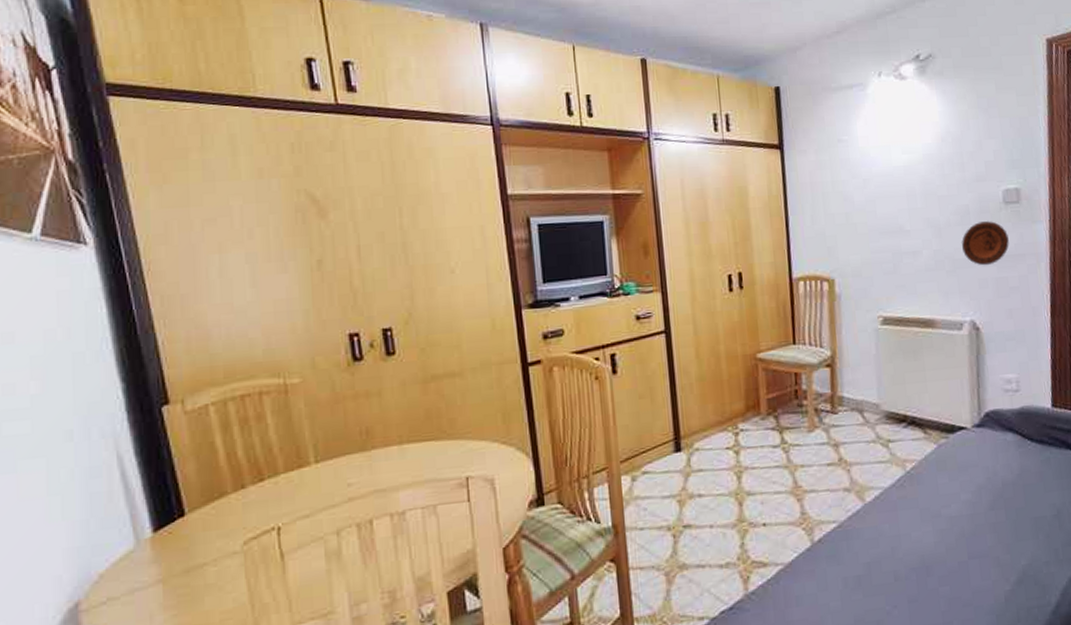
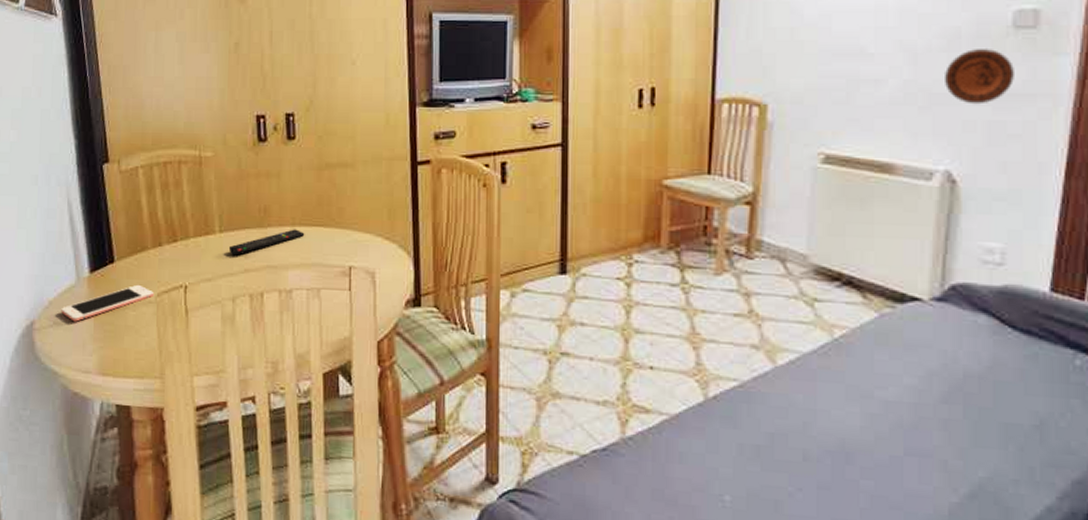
cell phone: none [116,535,240,592] -> present [61,284,155,322]
remote control: none [327,447,415,486] -> present [228,229,305,256]

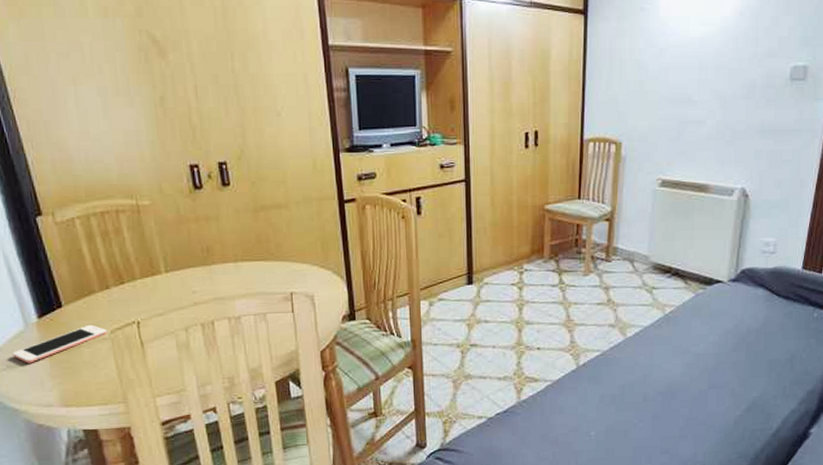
remote control: present [228,229,305,256] -> none [176,264,248,292]
decorative plate: present [945,47,1014,105] -> none [744,95,789,138]

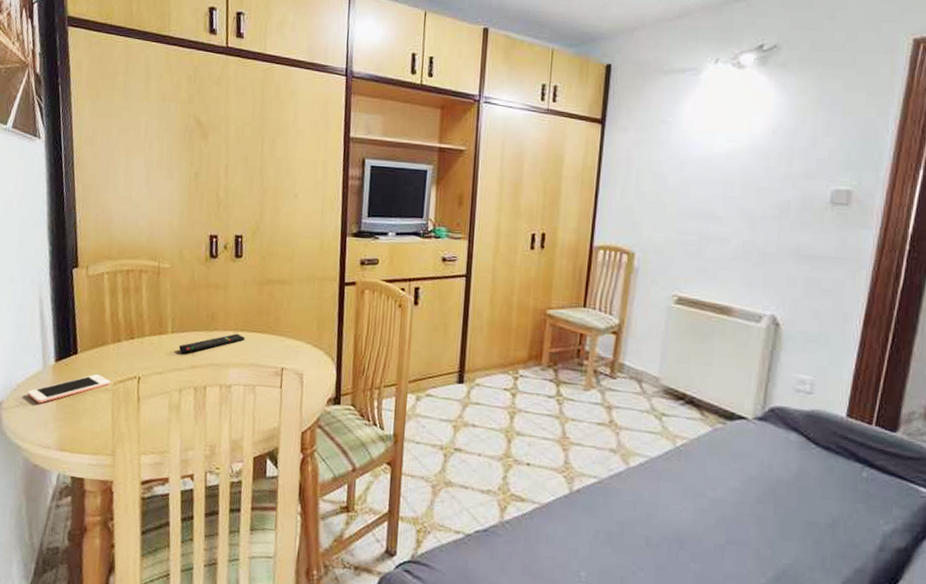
remote control: none [176,264,248,292] -> present [178,333,246,354]

